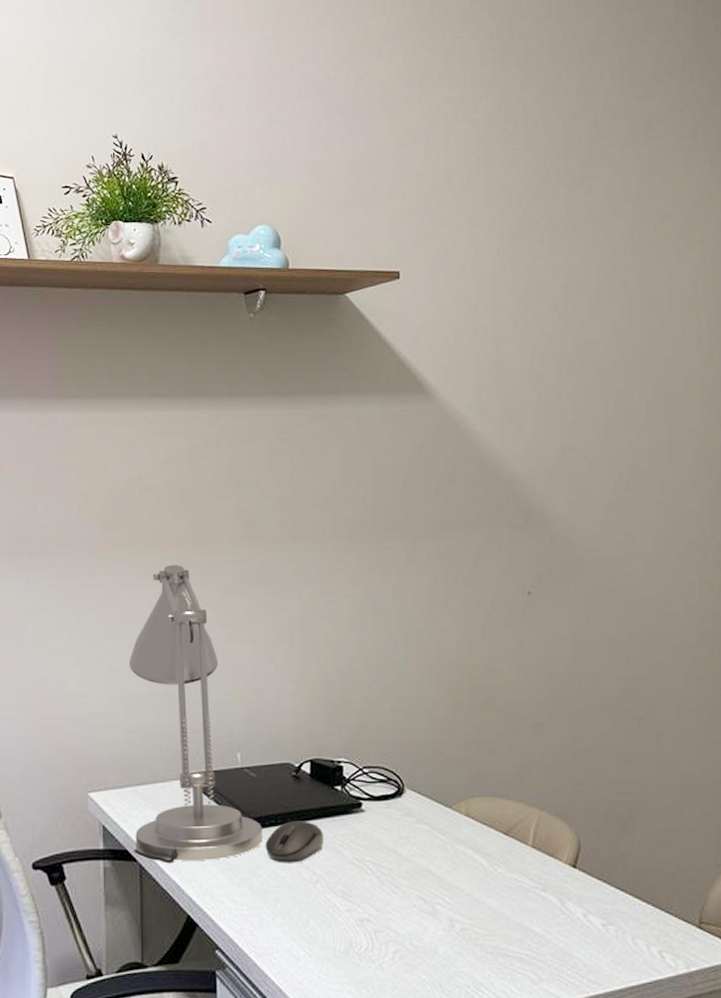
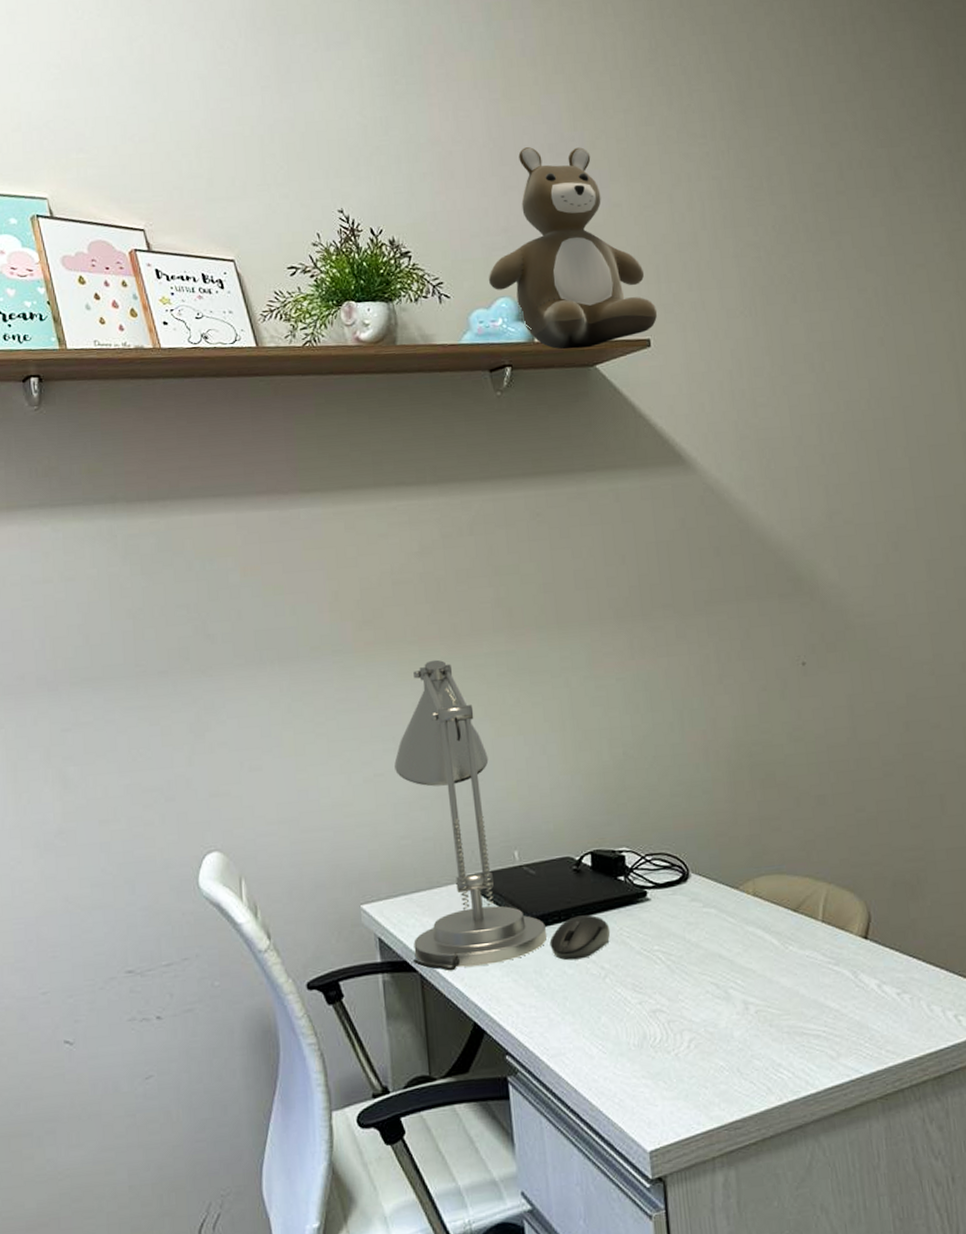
teddy bear: none [249,84,408,277] -> present [488,147,658,350]

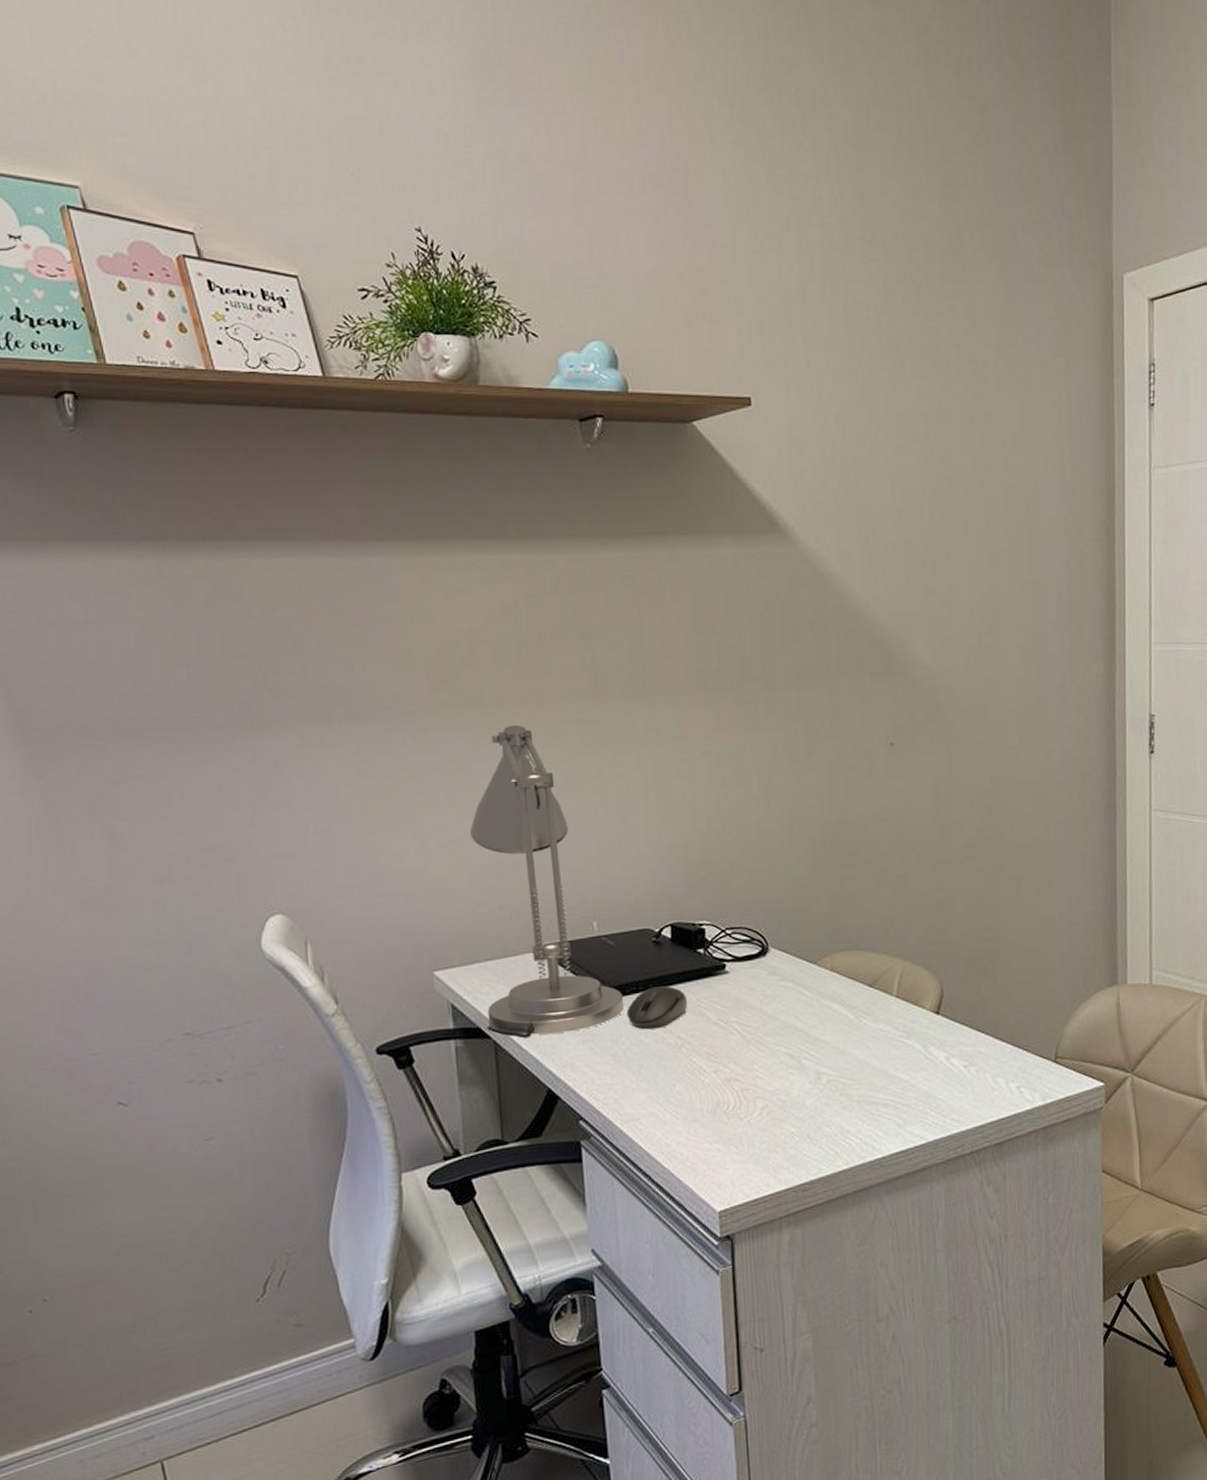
teddy bear: present [488,147,658,350] -> none [580,174,760,403]

